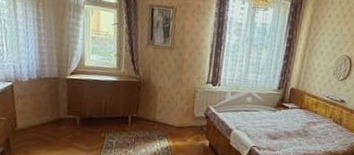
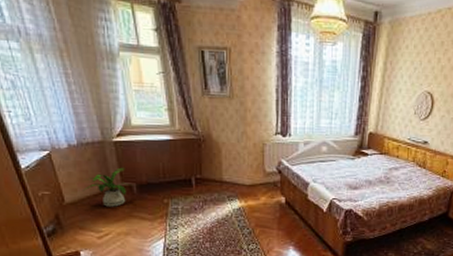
house plant: none [34,101,77,136] -> present [83,167,133,207]

